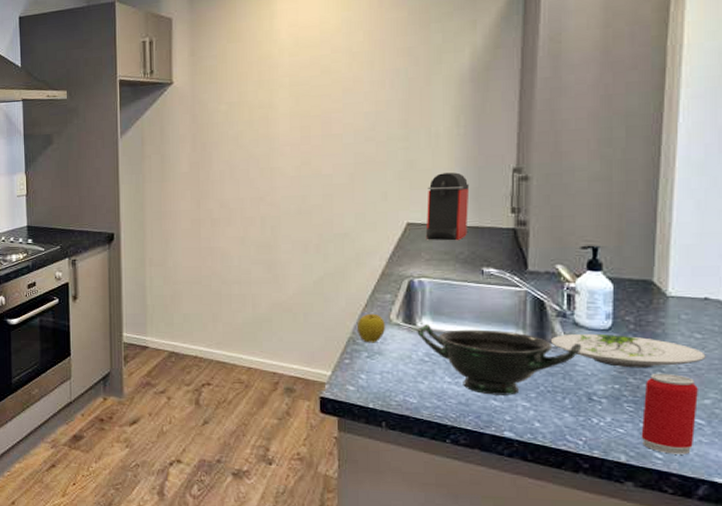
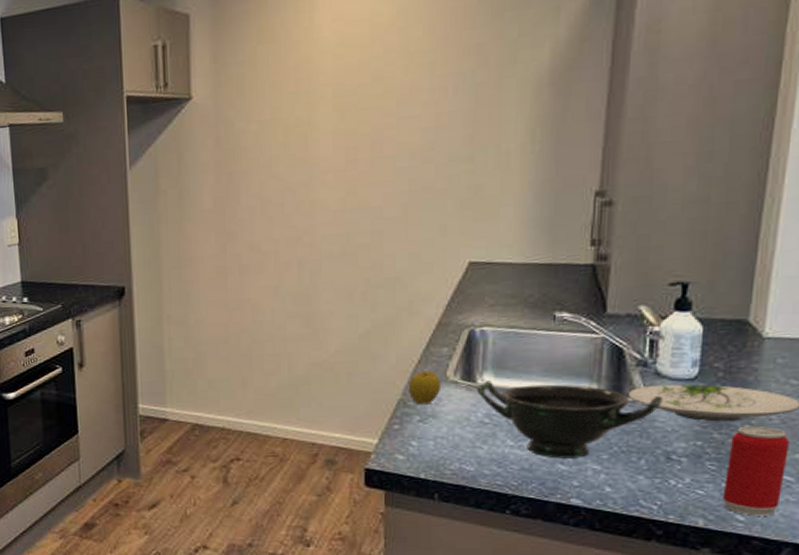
coffee maker: present [425,172,470,241] -> none [490,199,544,282]

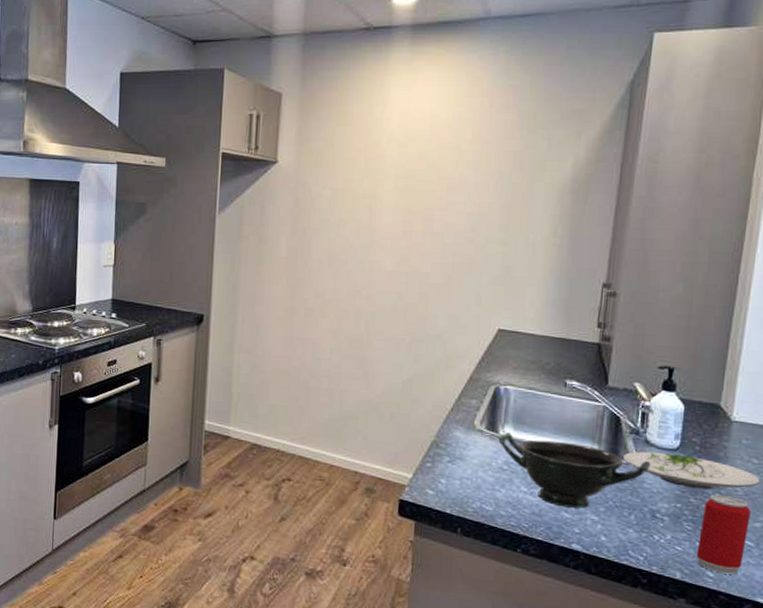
apple: present [408,370,442,405] -> none [440,417,470,448]

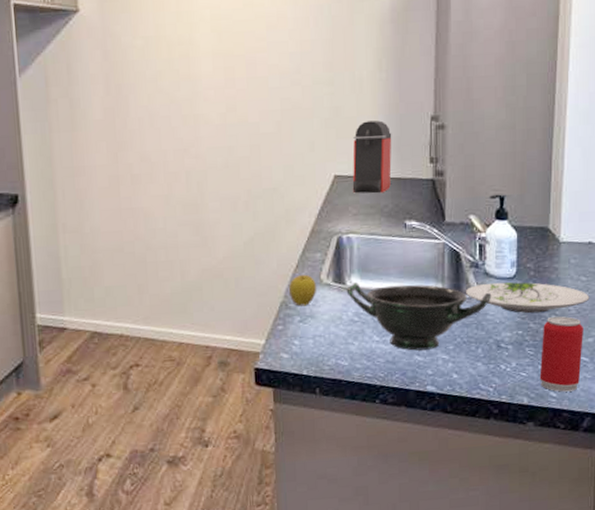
apple: none [440,417,470,448] -> present [288,274,317,307]
coffee maker: none [515,282,561,351] -> present [352,120,392,194]

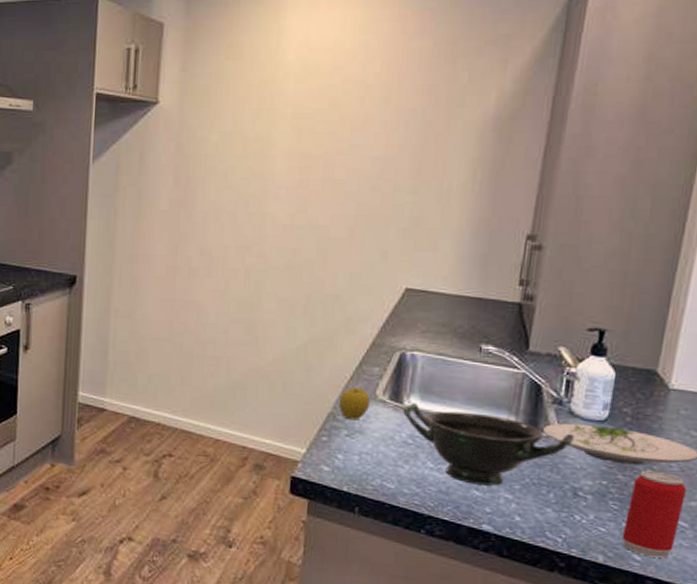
coffee maker: present [352,120,392,194] -> none [424,234,478,312]

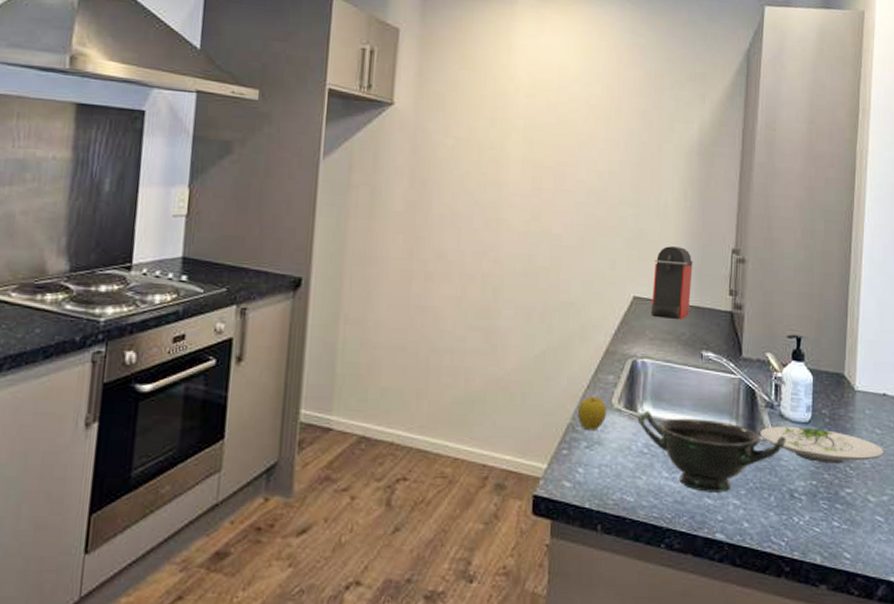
coffee maker: none [424,234,478,312] -> present [650,246,693,320]
beverage can: present [621,471,686,558] -> none [833,470,878,554]

